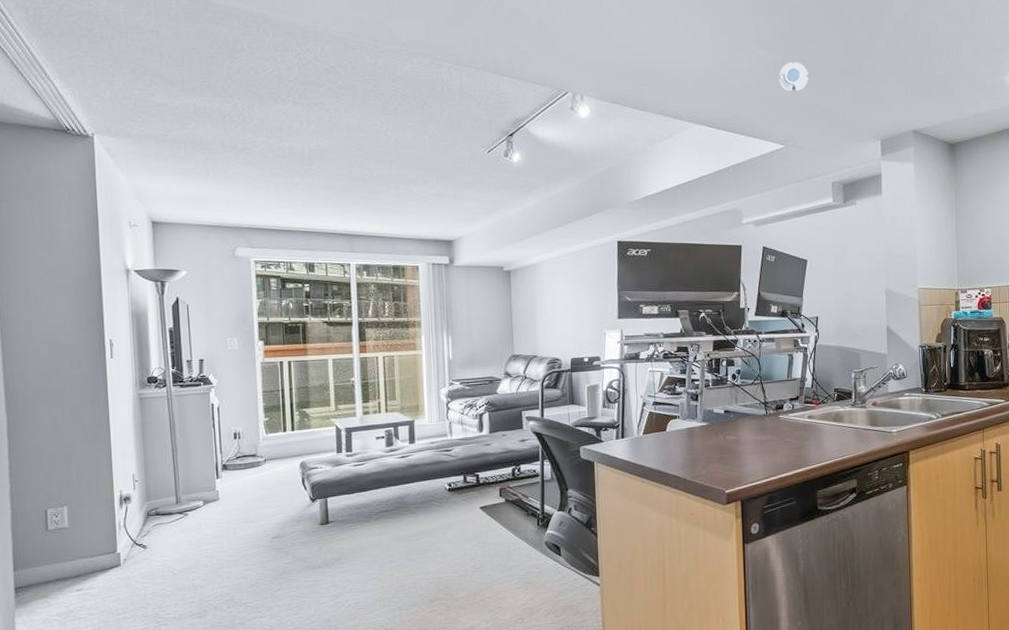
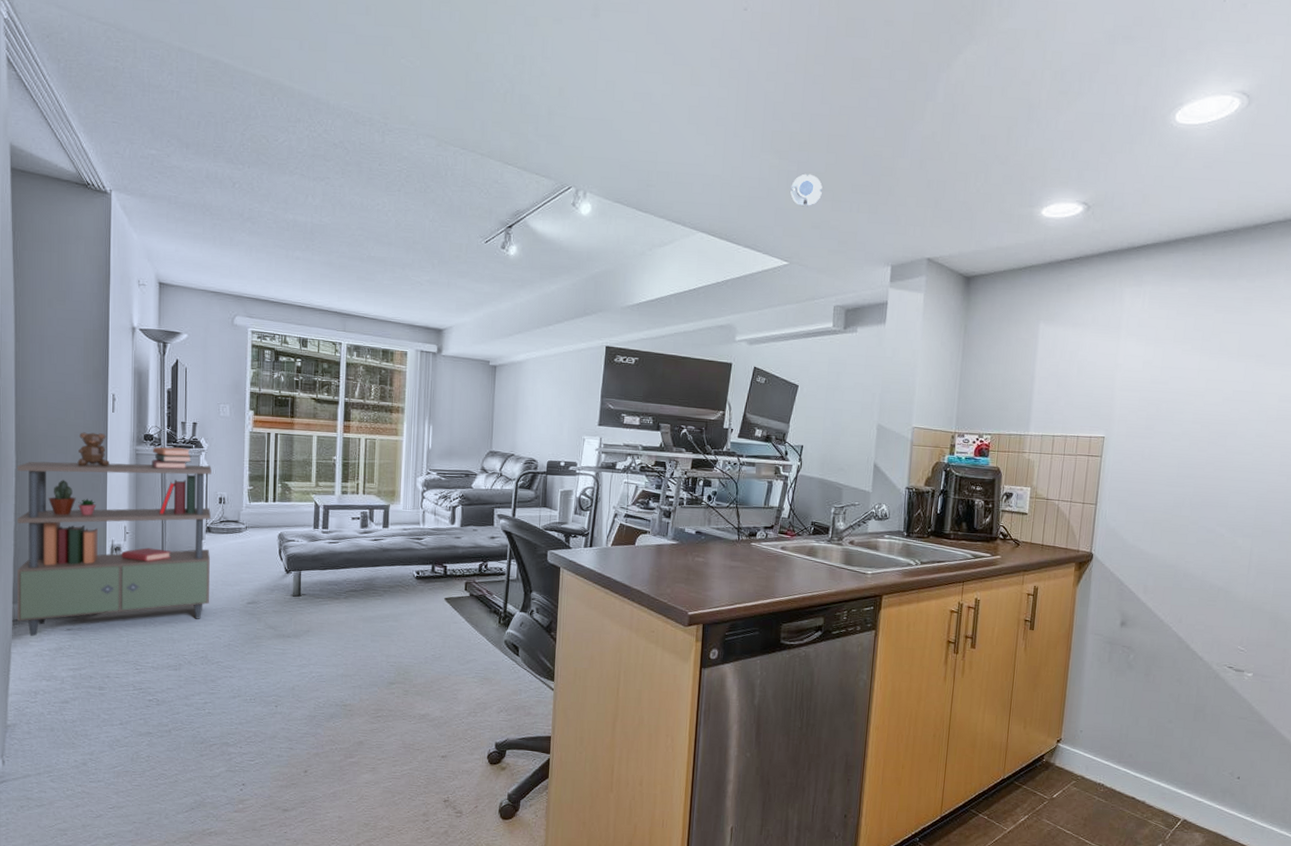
shelving unit: none [8,381,231,603] -> present [16,432,212,636]

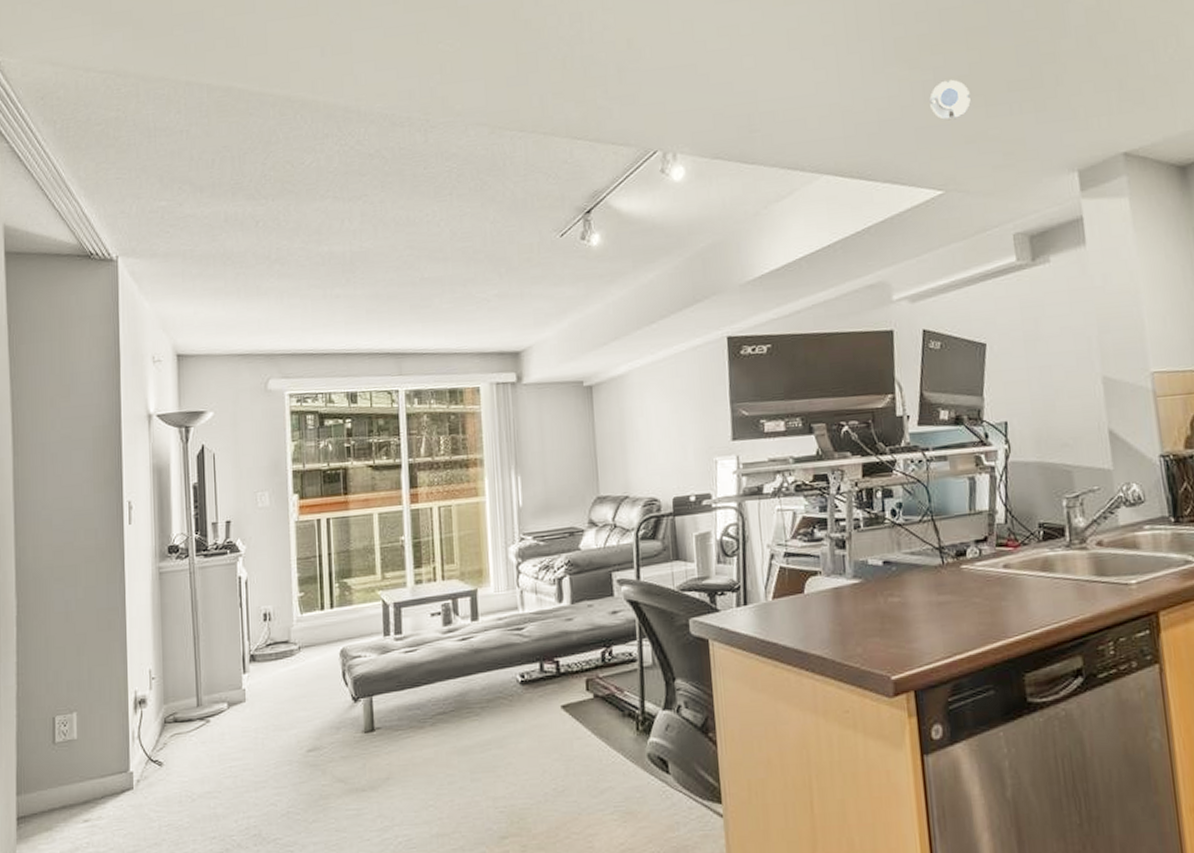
shelving unit: present [16,432,212,636] -> none [18,553,259,837]

